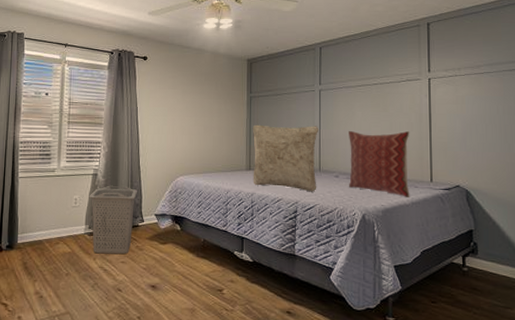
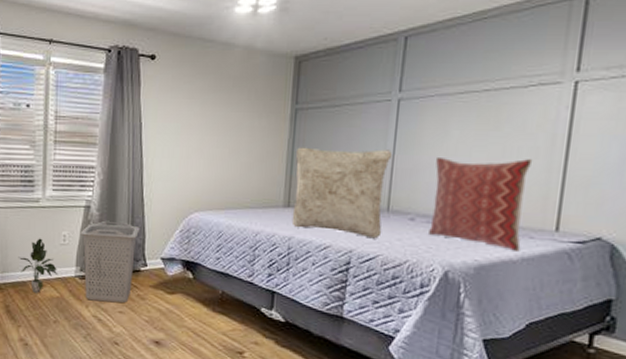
potted plant: none [36,202,70,250] -> present [18,238,58,293]

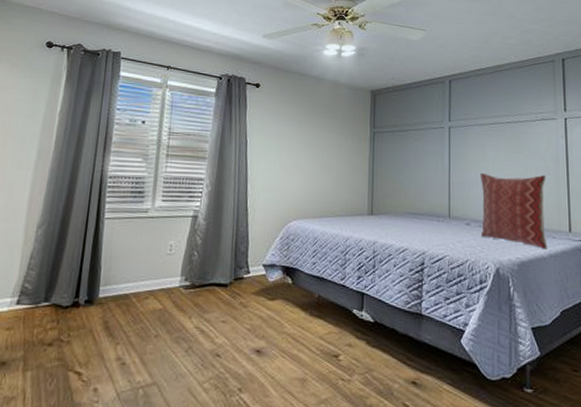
potted plant: present [18,238,58,293] -> none [122,248,163,306]
laundry basket: present [80,220,140,304] -> none [186,229,244,313]
pillow: present [291,147,391,239] -> none [375,163,448,242]

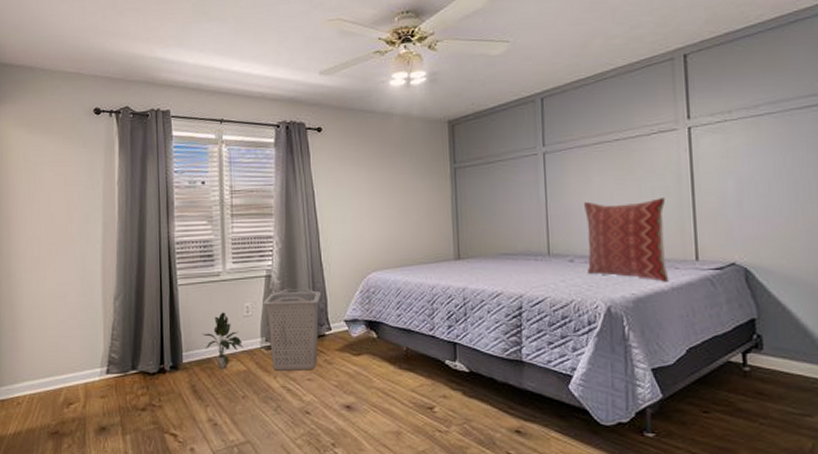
potted plant: none [122,248,163,306] -> present [202,312,244,369]
laundry basket: none [186,229,244,313] -> present [263,287,322,371]

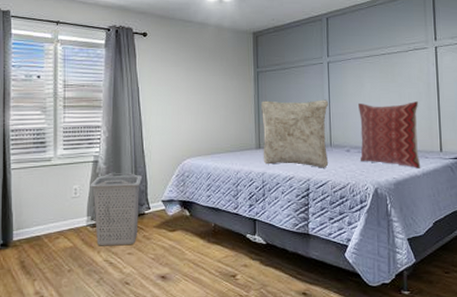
potted plant: present [202,312,244,369] -> none [32,193,71,245]
pillow: none [460,199,547,283] -> present [261,99,329,168]

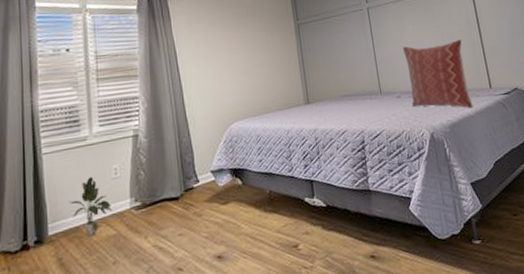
potted plant: none [32,193,71,245] -> present [68,176,113,237]
laundry basket: present [90,172,143,246] -> none [131,143,188,231]
pillow: present [261,99,329,168] -> none [305,46,381,120]

